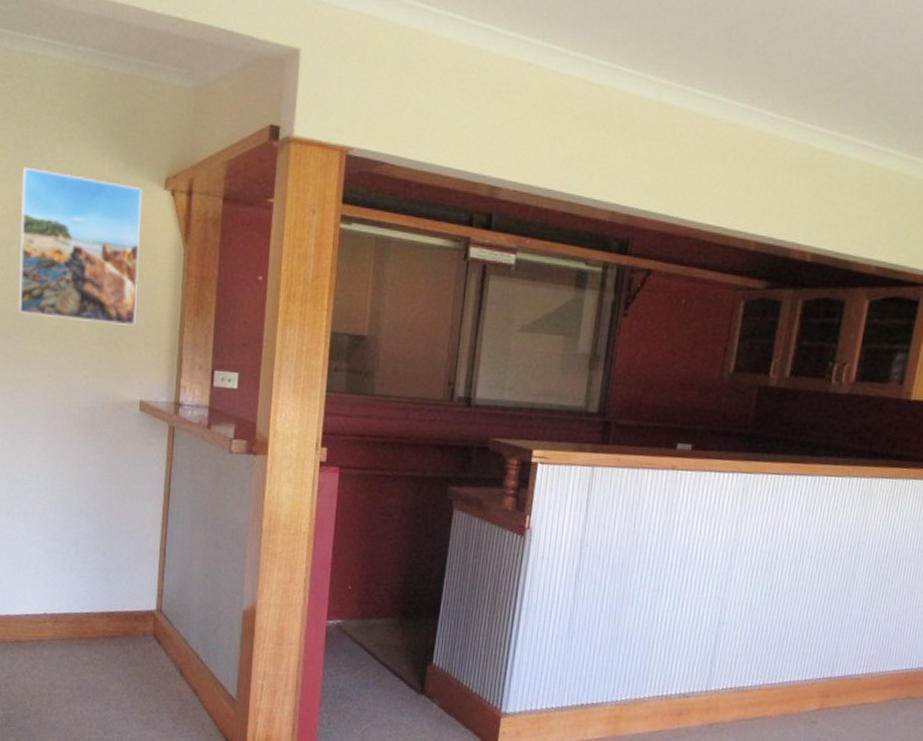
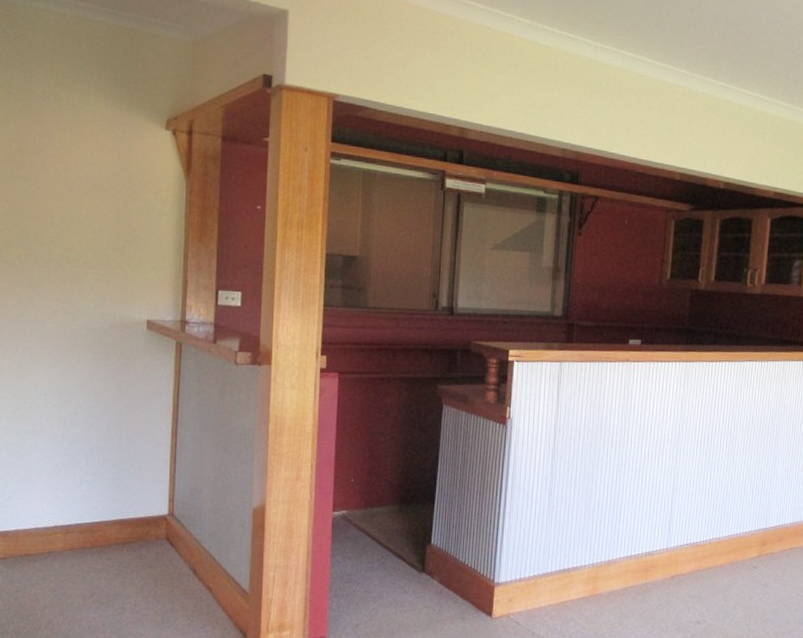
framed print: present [19,166,143,327] -> none [24,108,145,253]

